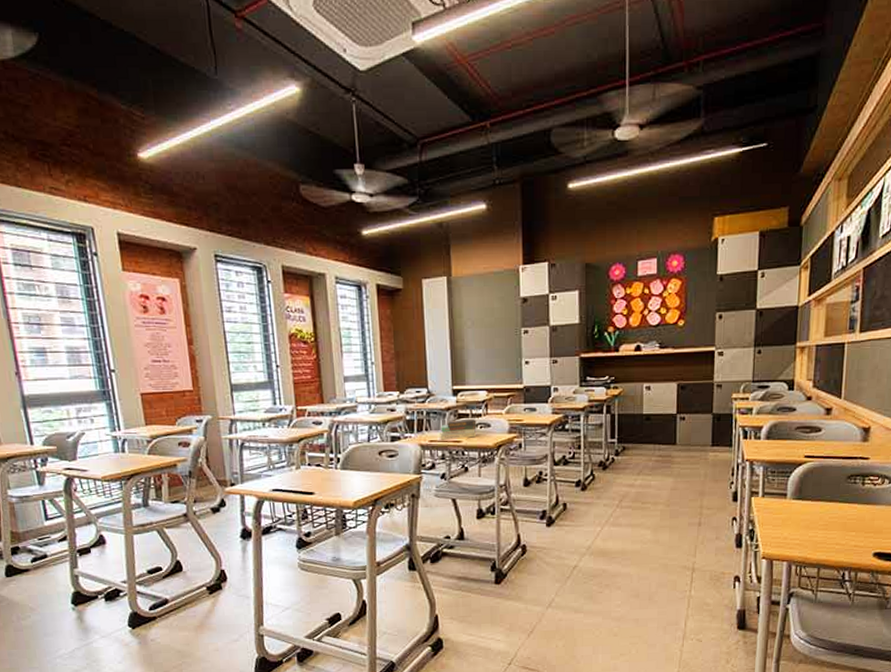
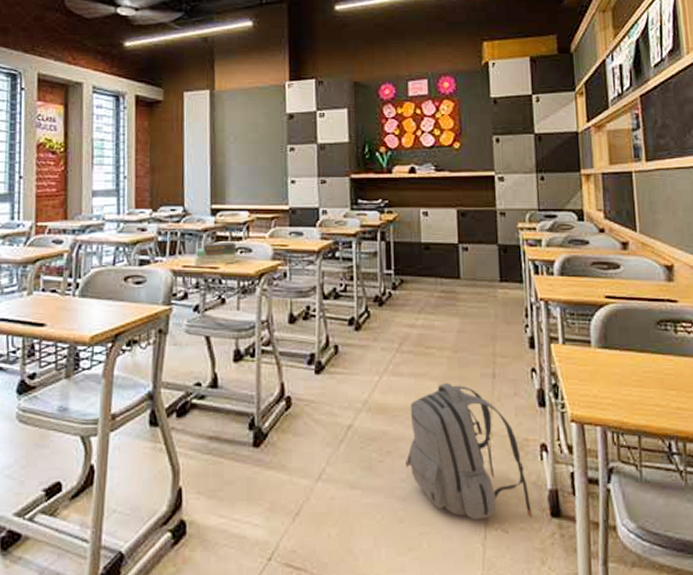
backpack: none [621,530,722,633] -> present [406,382,532,520]

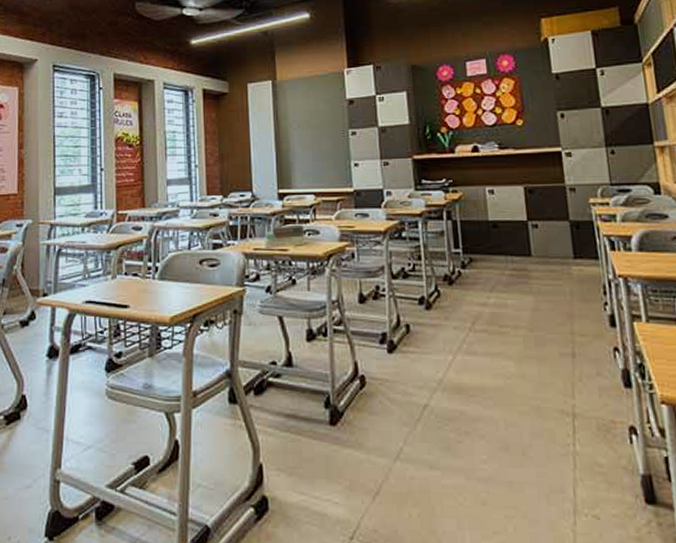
backpack: present [406,382,532,520] -> none [485,362,625,505]

